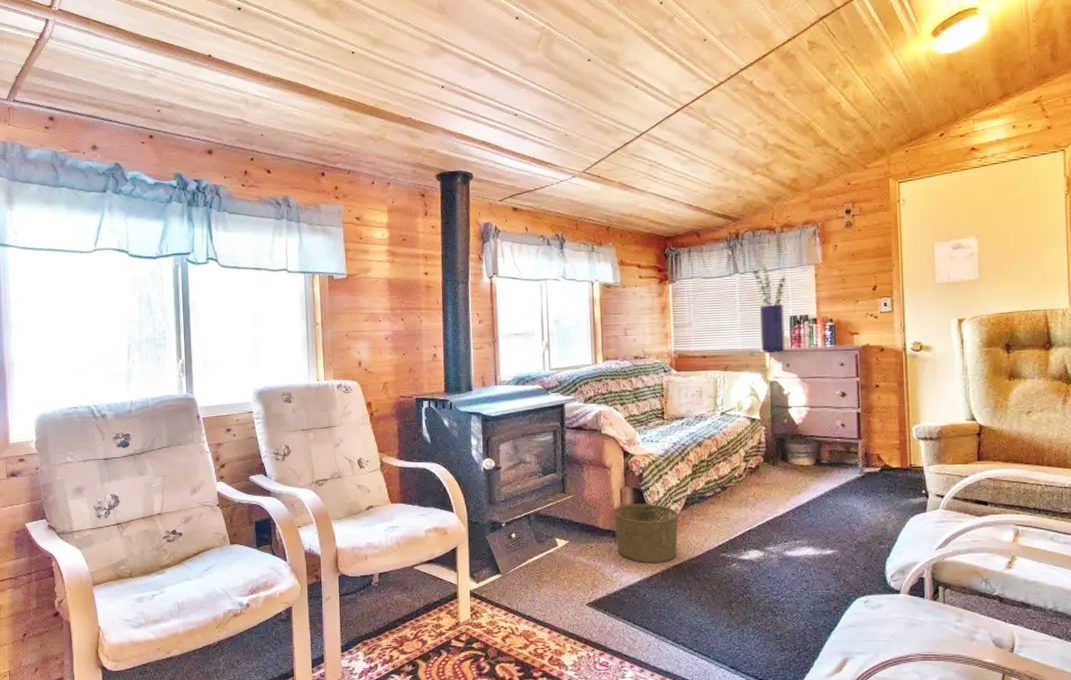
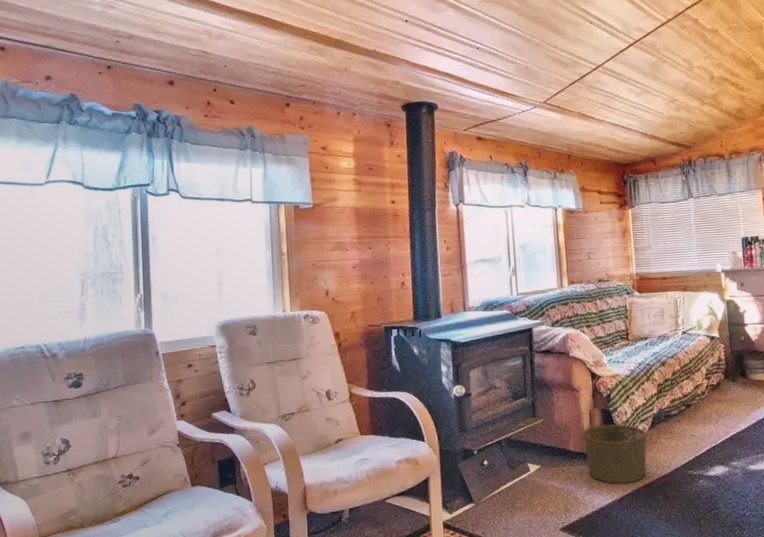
vase: present [752,263,787,353] -> none [705,188,739,273]

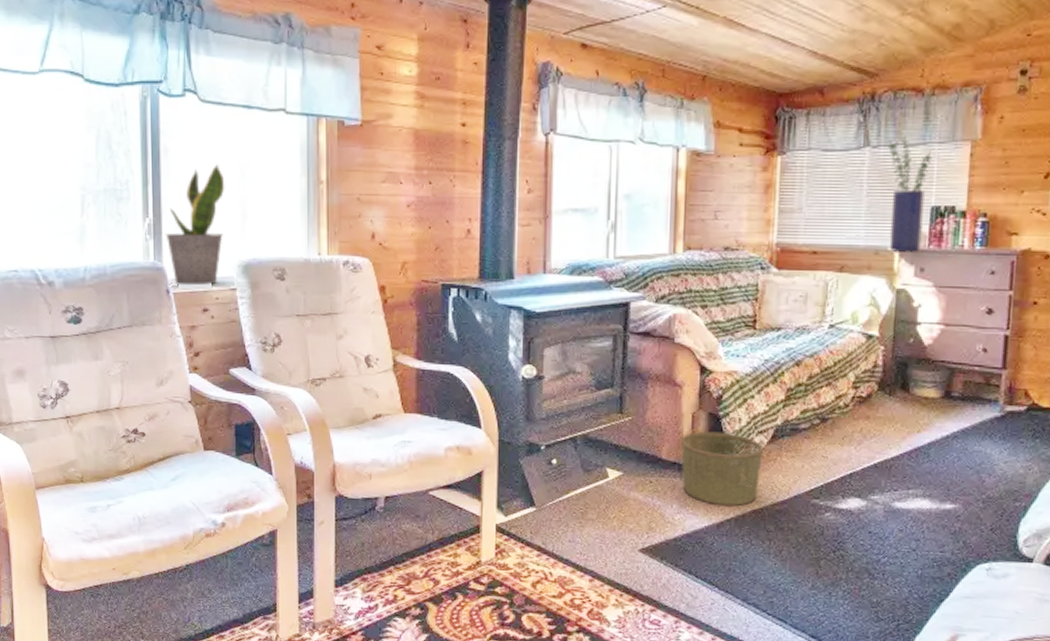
potted plant: none [154,246,204,347] -> present [165,164,225,286]
vase: none [705,188,739,273] -> present [888,135,932,252]

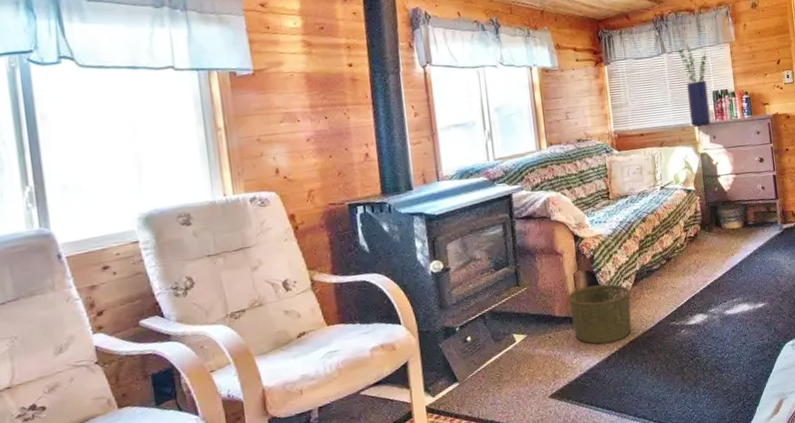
potted plant: present [165,164,225,286] -> none [51,125,119,248]

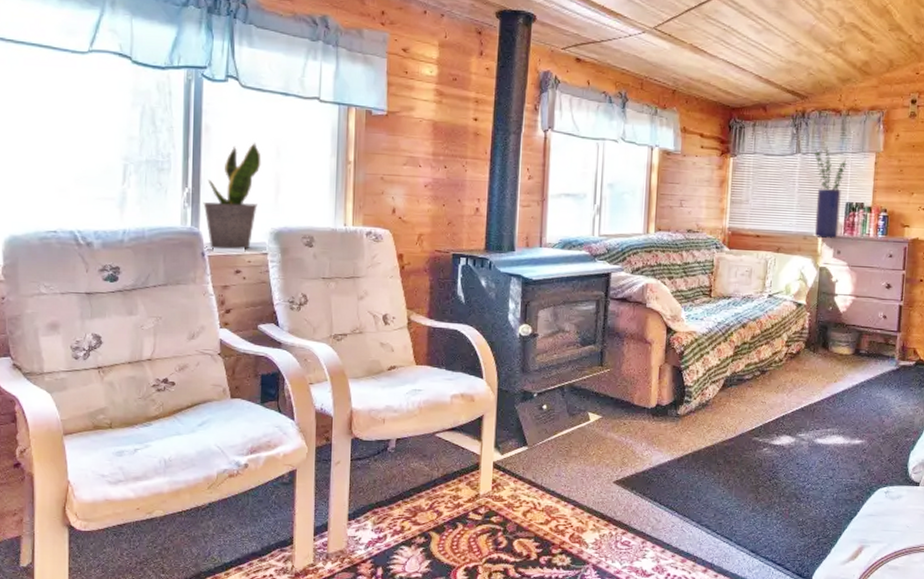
potted plant: none [51,125,119,248] -> present [203,143,261,250]
basket: present [567,284,632,345] -> none [649,381,717,444]

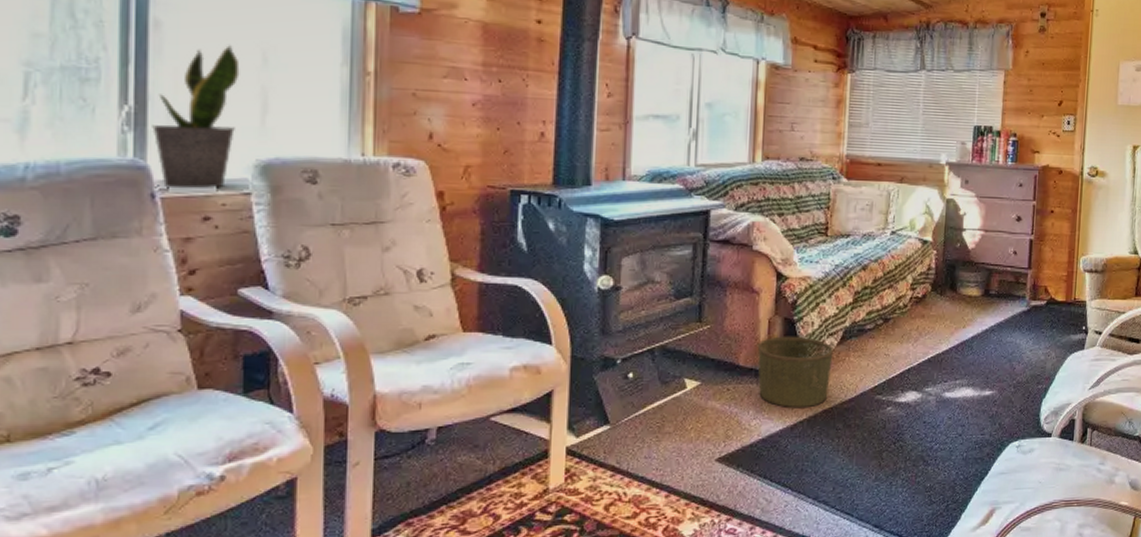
basket: none [649,381,717,444] -> present [757,336,835,409]
vase: present [814,146,847,238] -> none [940,62,975,166]

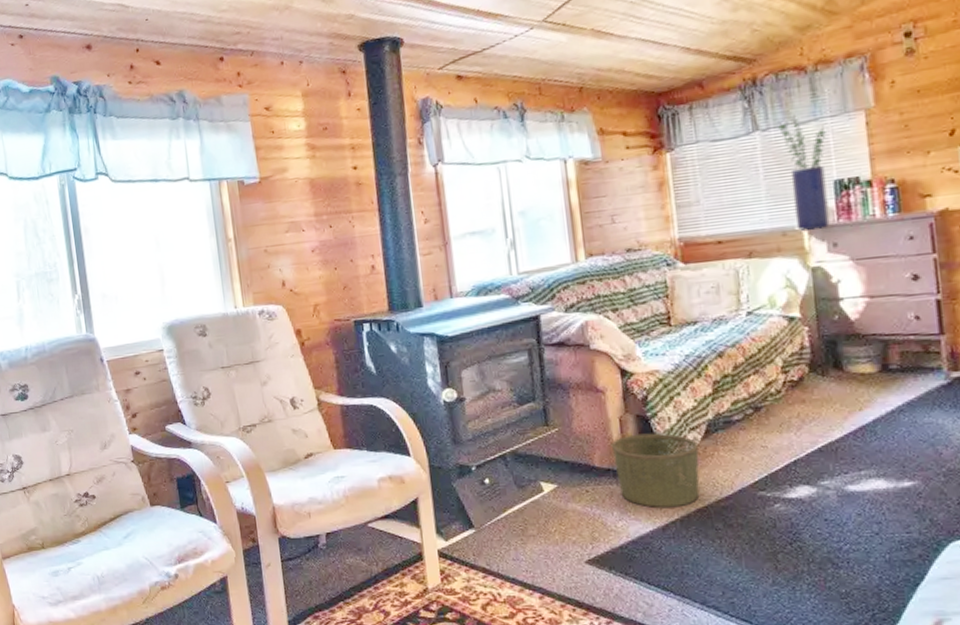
potted plant: present [152,45,240,189] -> none [94,237,146,353]
vase: none [940,62,975,166] -> present [778,114,830,231]

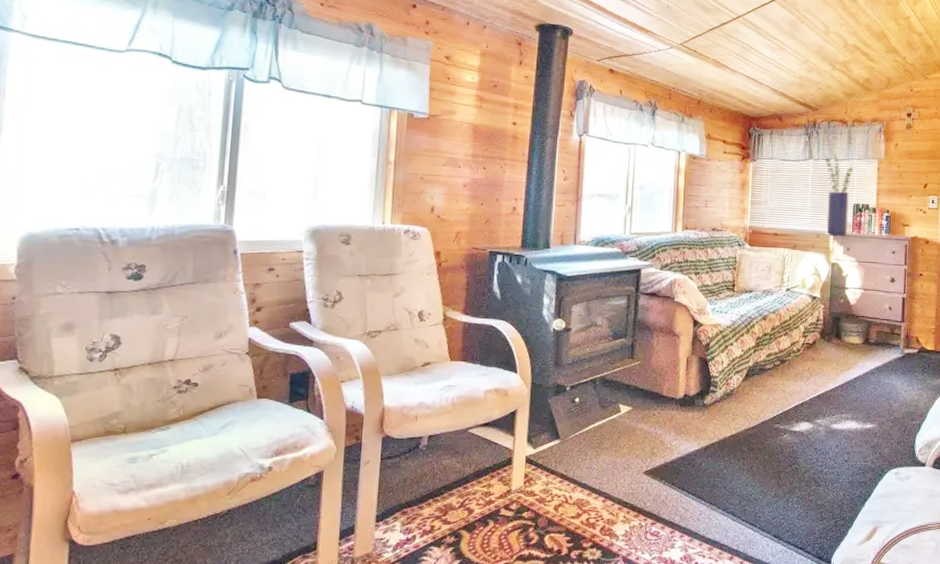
basket: present [610,433,700,509] -> none [677,372,740,433]

